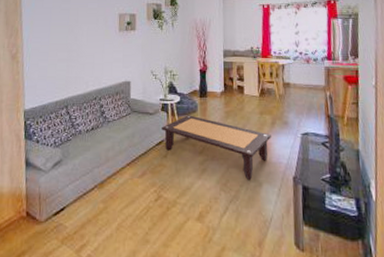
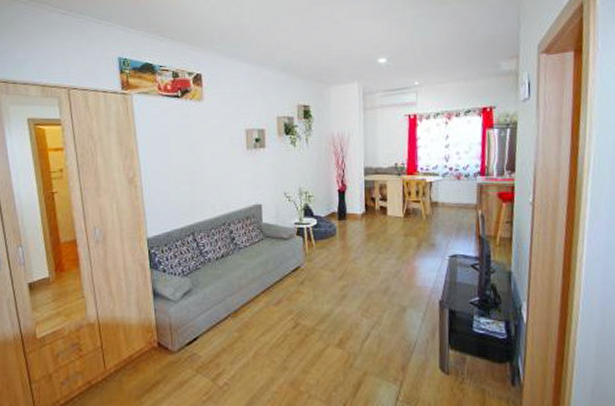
coffee table: present [162,115,271,181] -> none [297,239,417,306]

